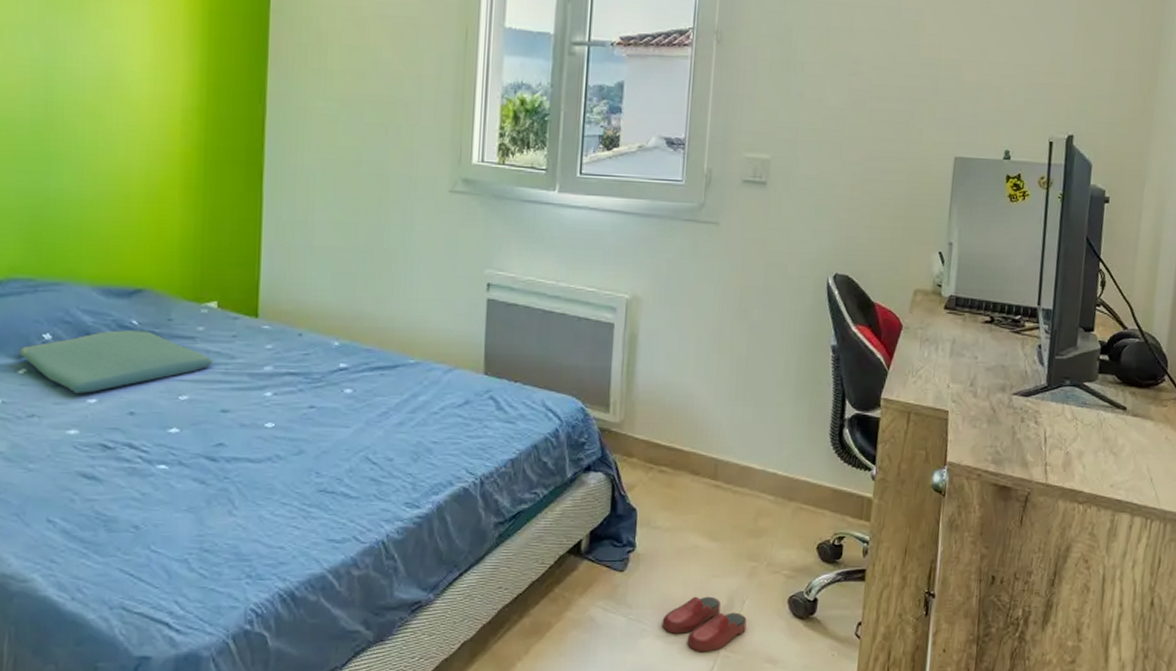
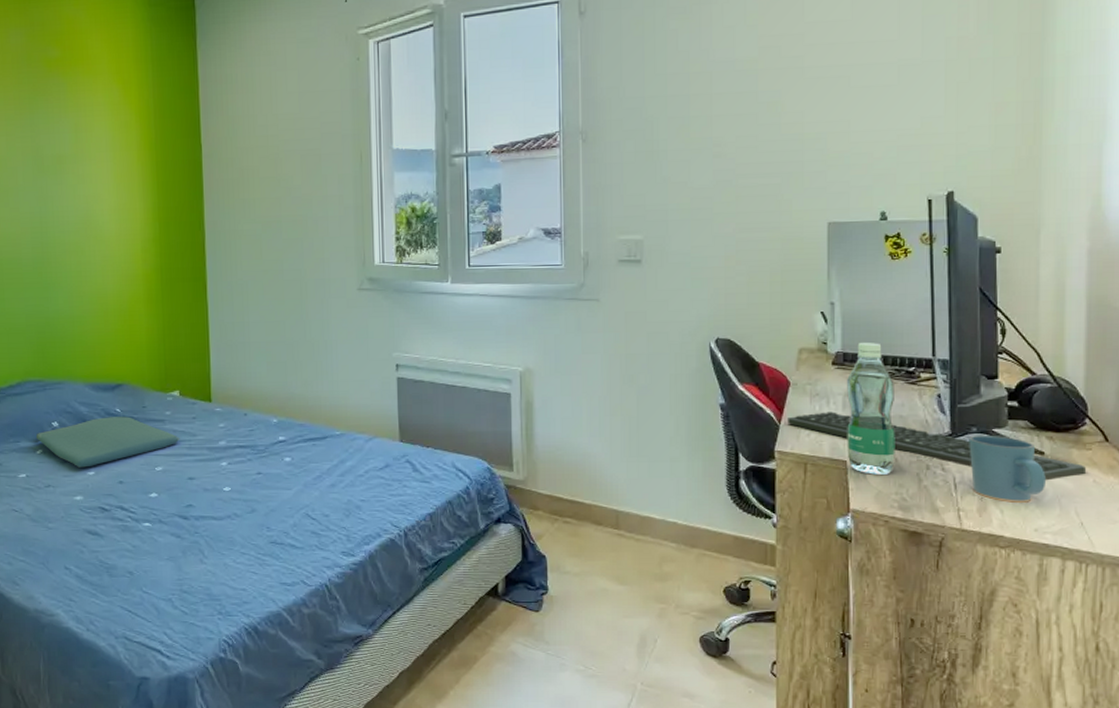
slippers: present [662,596,747,652] -> none [579,635,660,686]
computer keyboard: none [896,358,1161,437] -> present [788,412,1087,481]
bottle: none [950,287,1001,426] -> present [847,343,895,475]
mug: none [1060,388,1126,458] -> present [969,435,1046,503]

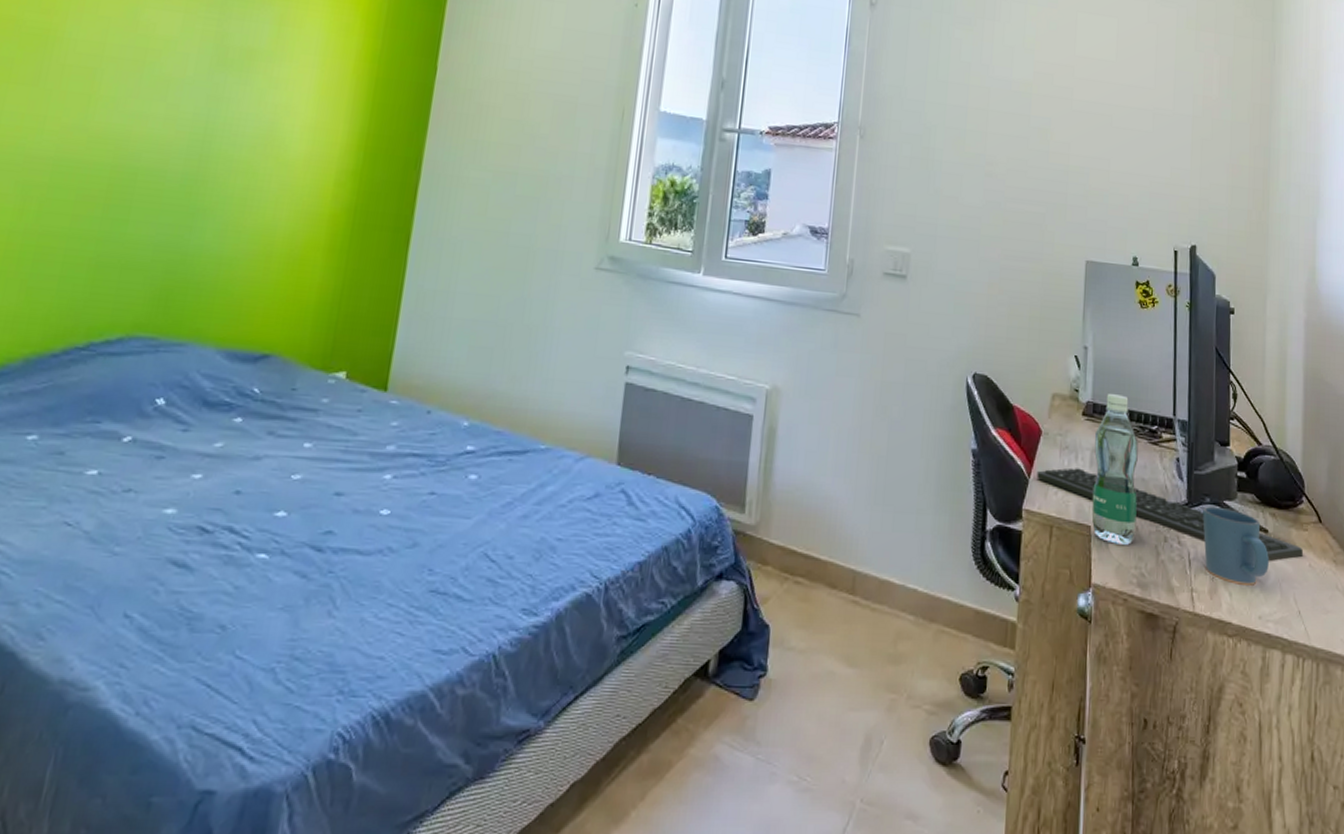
cushion: present [36,417,180,468] -> none [127,398,335,467]

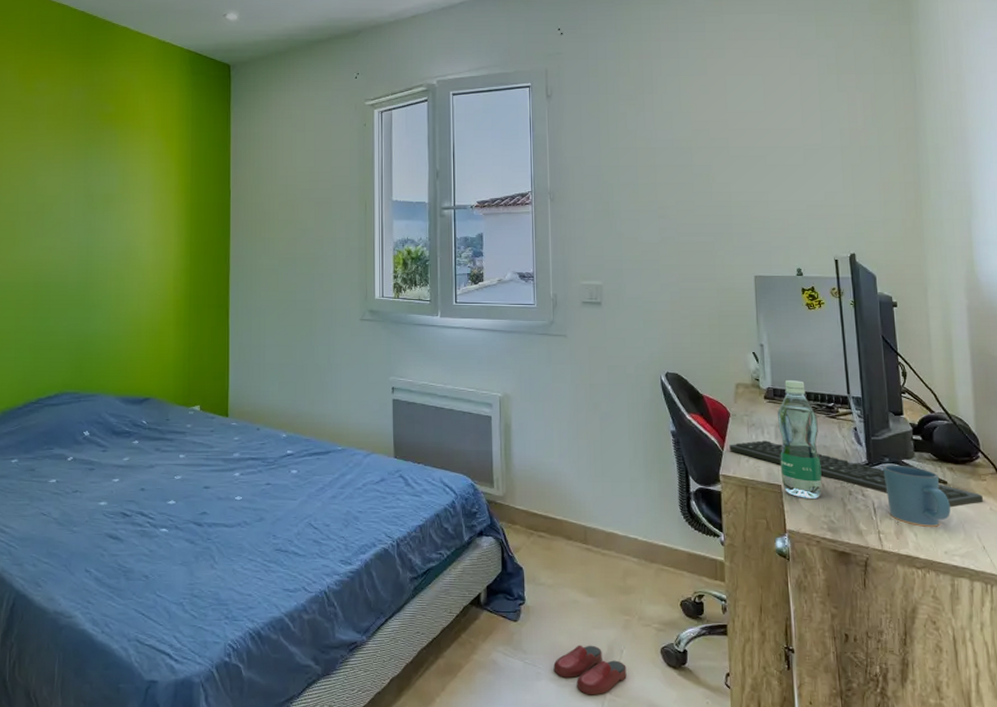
slippers: none [793,733,885,804] -> present [553,645,627,696]

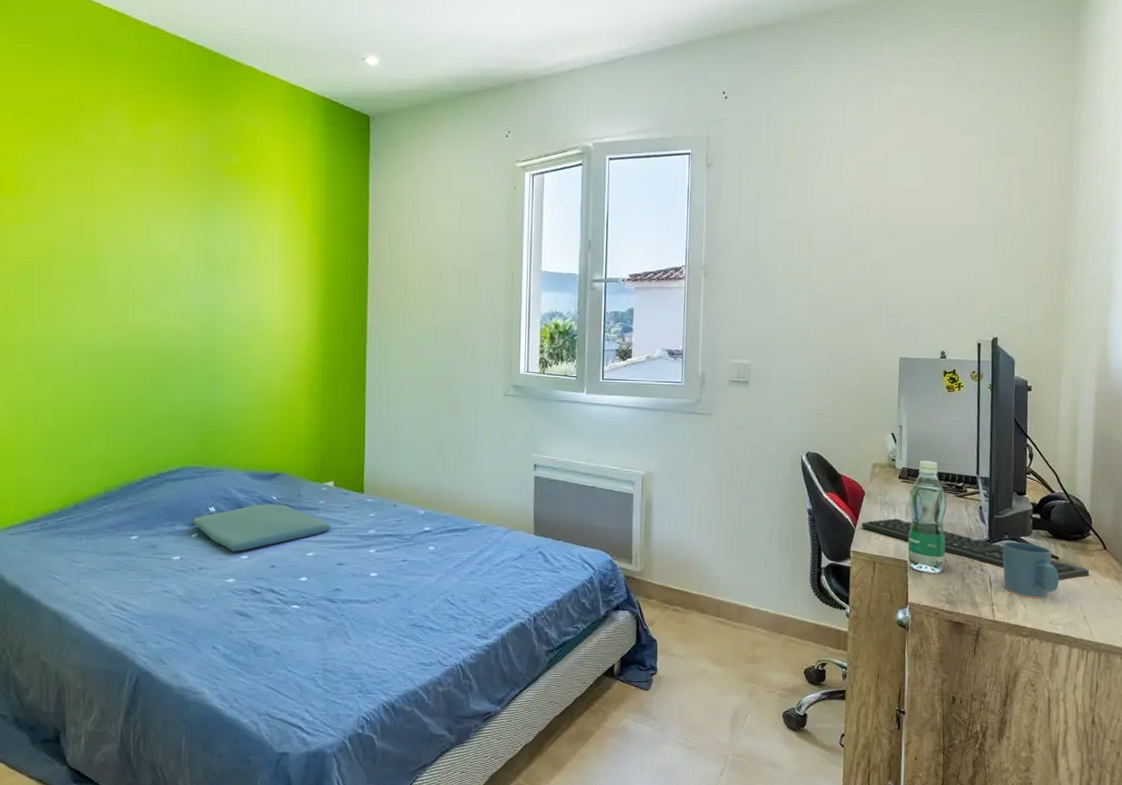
cushion: none [69,428,198,475] -> present [193,504,332,552]
slippers: present [553,645,627,696] -> none [681,711,750,757]

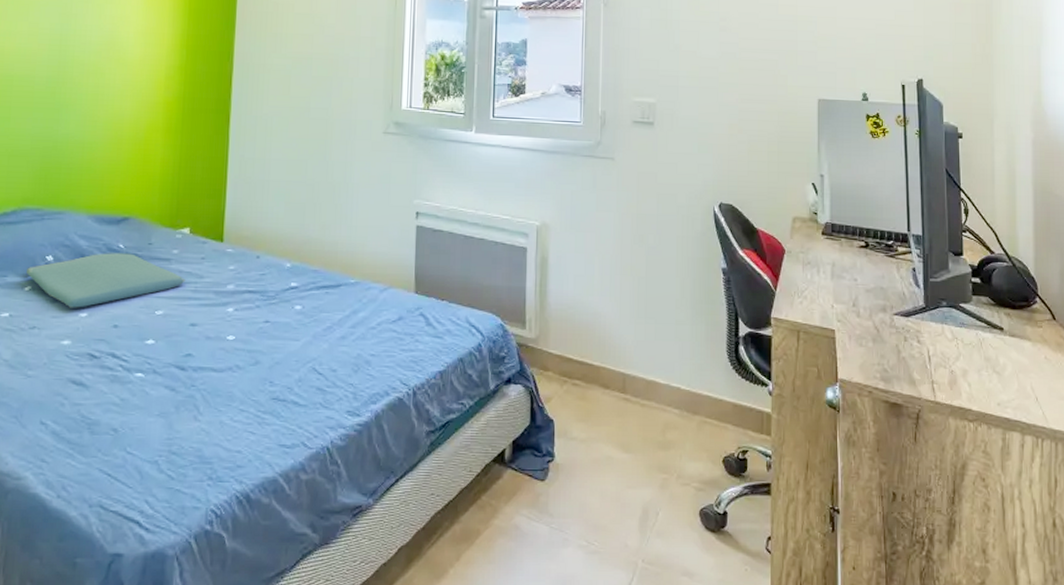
computer keyboard: present [862,518,1090,581] -> none [783,280,1039,356]
bottle: present [908,461,947,573] -> none [835,215,877,345]
mug: present [1002,541,1059,599] -> none [940,309,1005,377]

